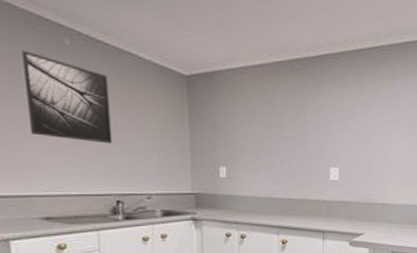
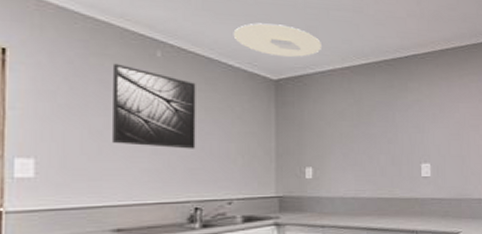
ceiling light: none [141,11,233,52] -> present [233,23,321,58]

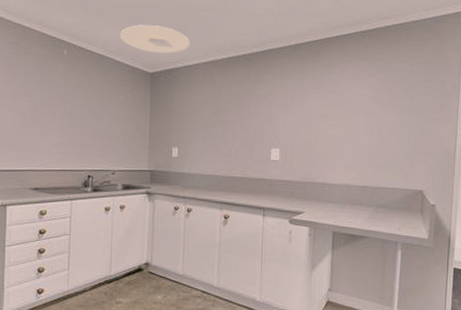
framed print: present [113,63,196,149] -> none [33,60,91,129]

